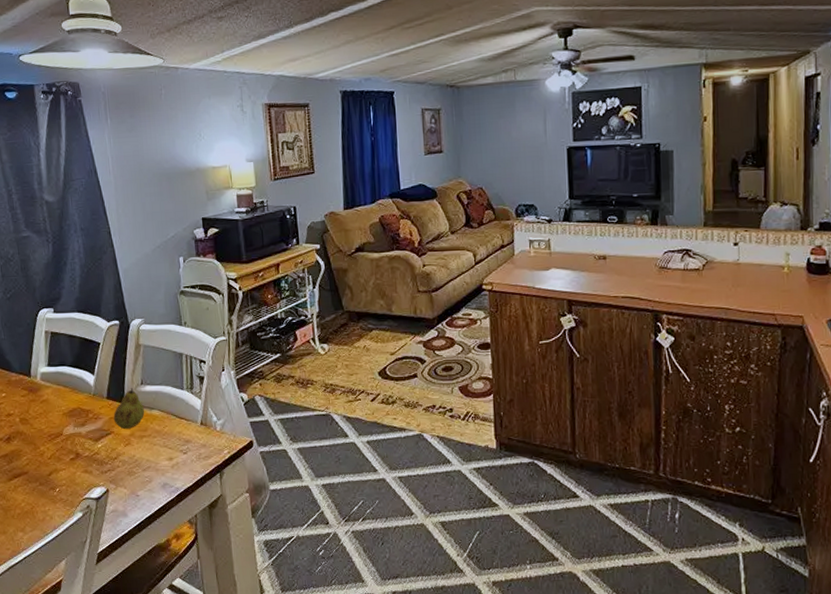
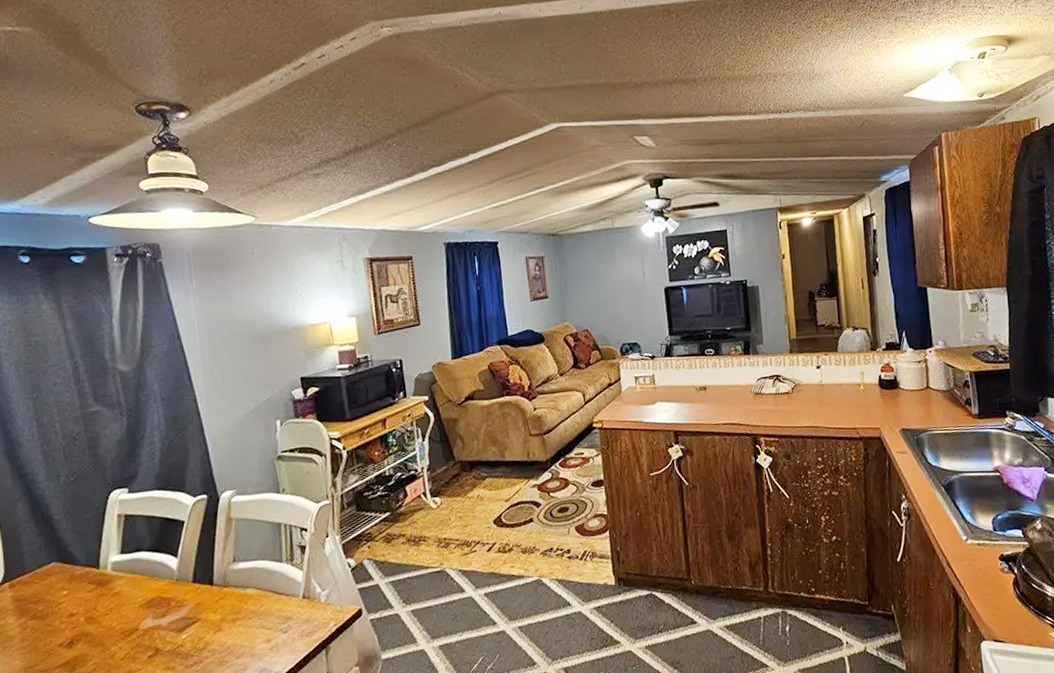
fruit: present [113,388,145,429] -> none [200,567,238,614]

